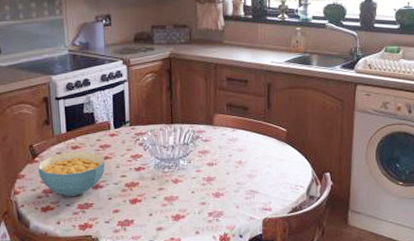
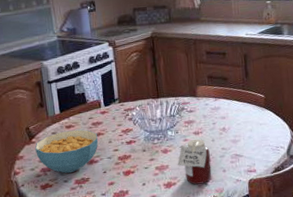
jar: none [187,170,224,219] -> present [177,139,212,185]

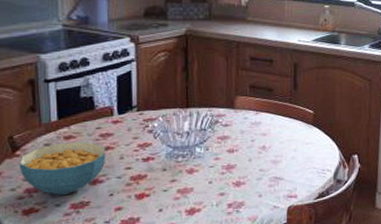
jar: present [177,139,212,185] -> none [204,157,245,212]

